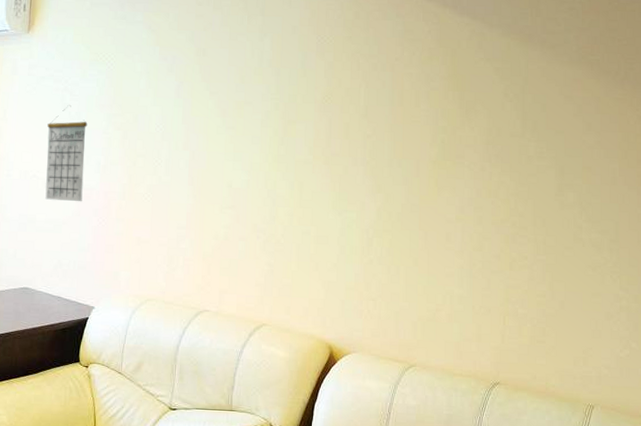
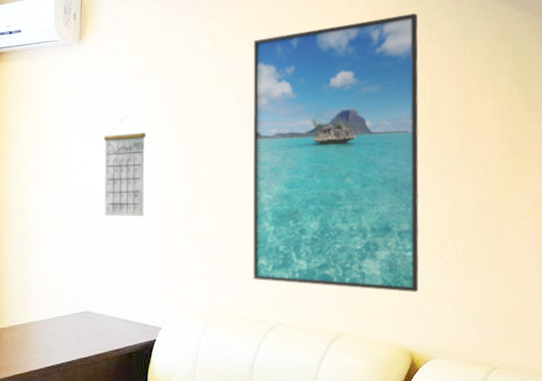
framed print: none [182,14,356,288] -> present [252,13,419,292]

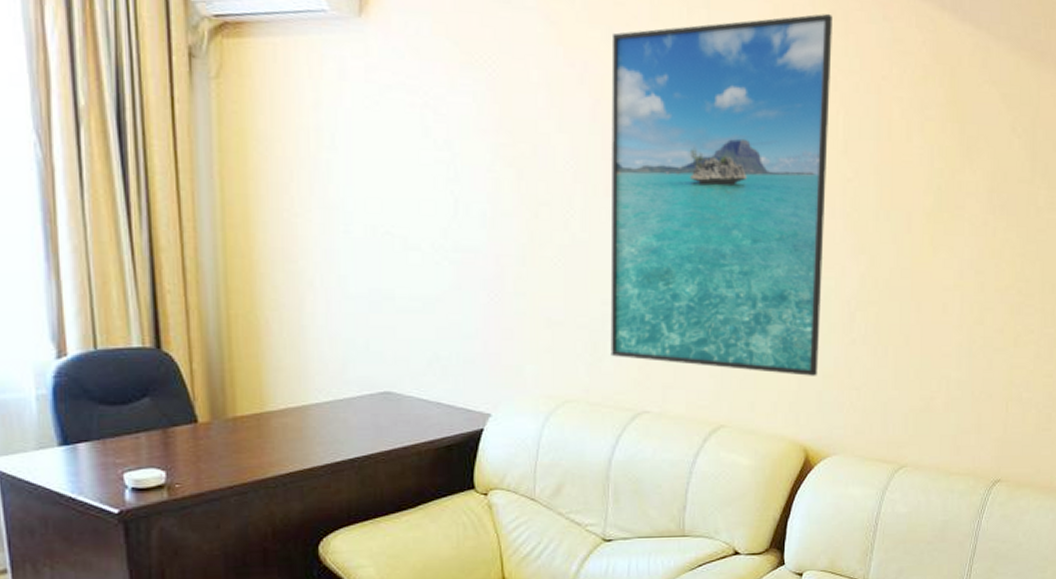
calendar: present [104,116,147,217] -> none [402,129,463,270]

